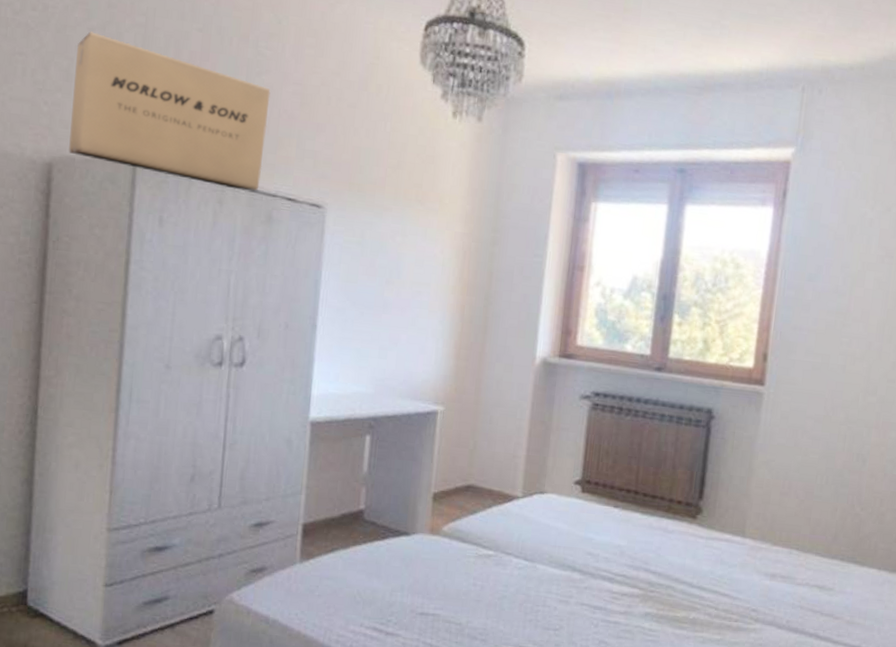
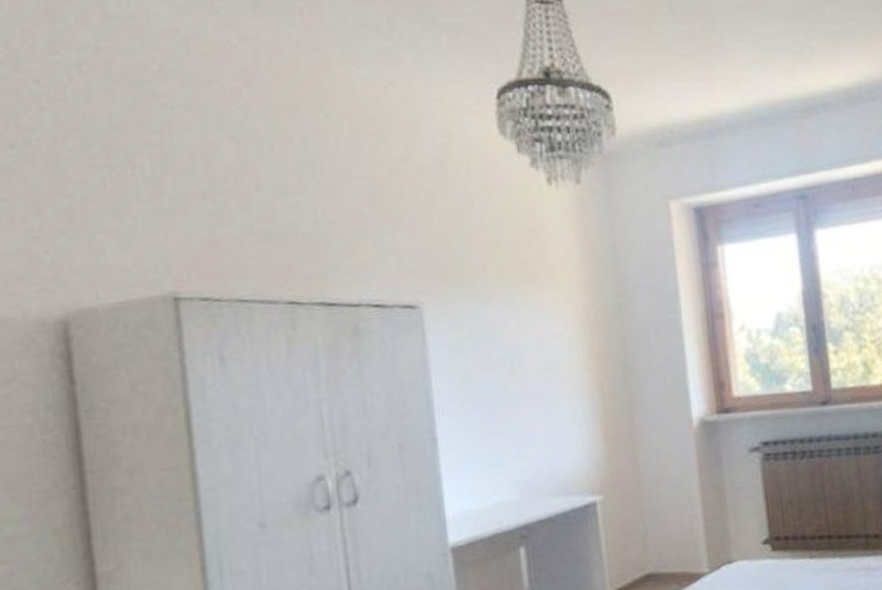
box: present [69,31,271,191] -> none [77,161,338,308]

